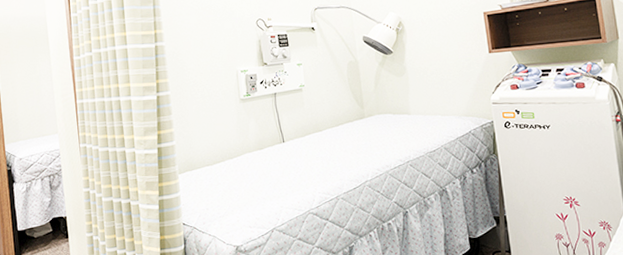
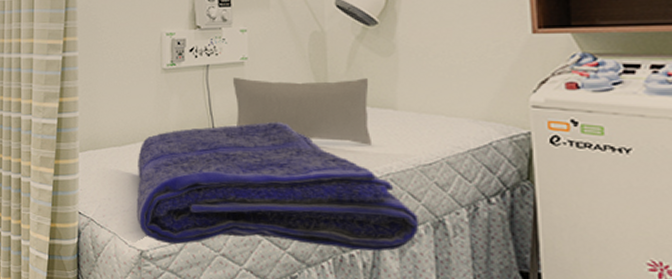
towel: none [227,131,431,238] -> present [136,121,420,252]
pillow: none [294,93,396,142] -> present [232,77,373,145]

